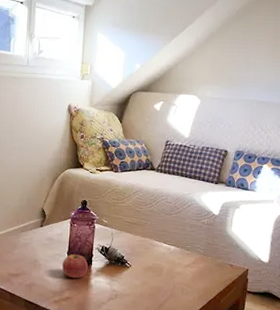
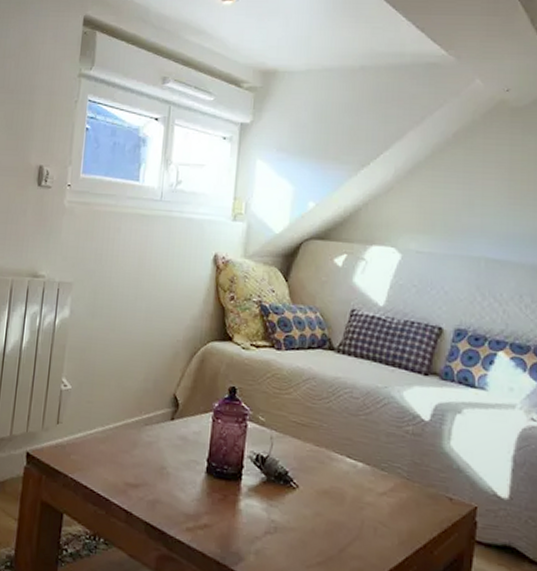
apple: present [62,252,88,279] -> none [199,460,236,499]

